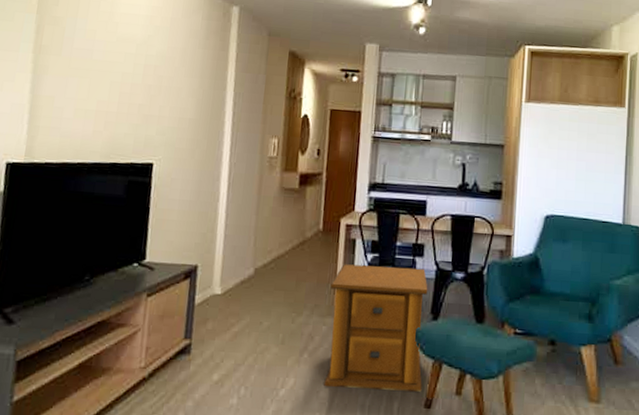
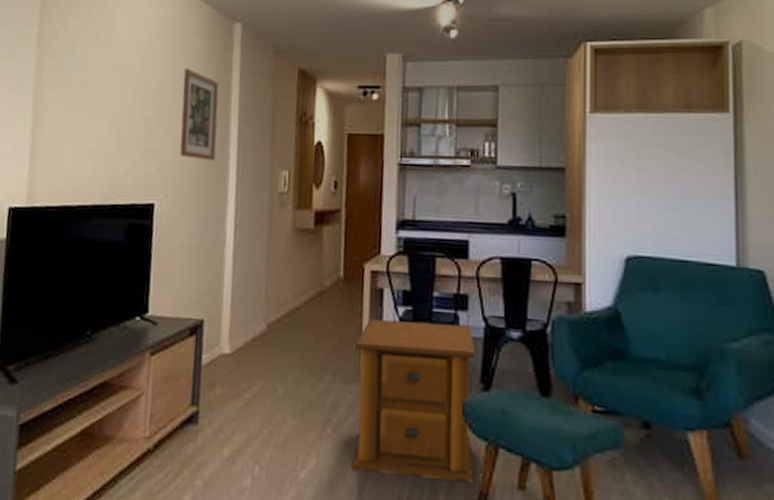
wall art: none [178,43,217,127] -> present [180,68,219,161]

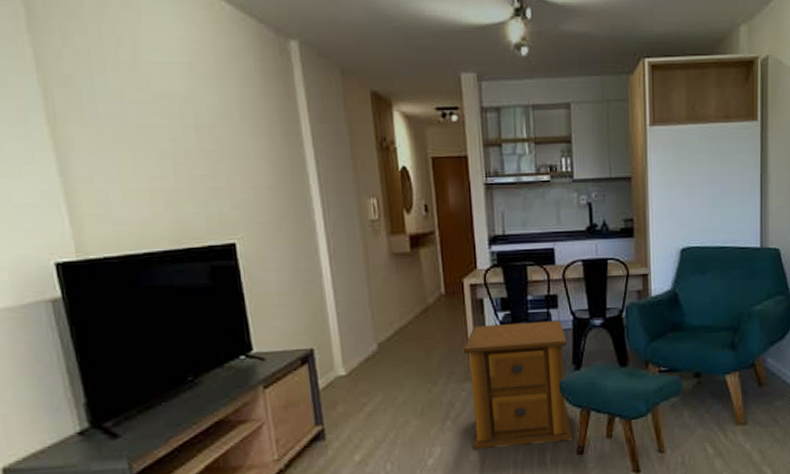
wall art: present [180,68,219,161] -> none [239,93,295,194]

